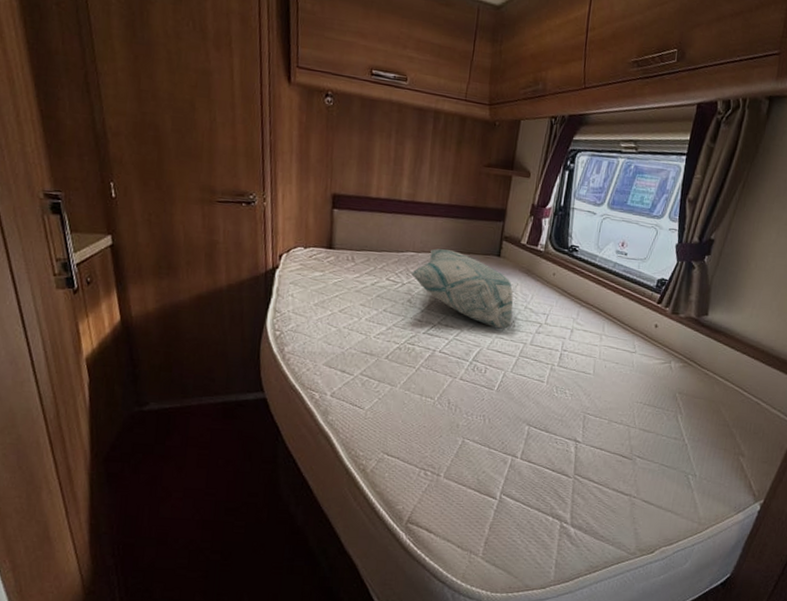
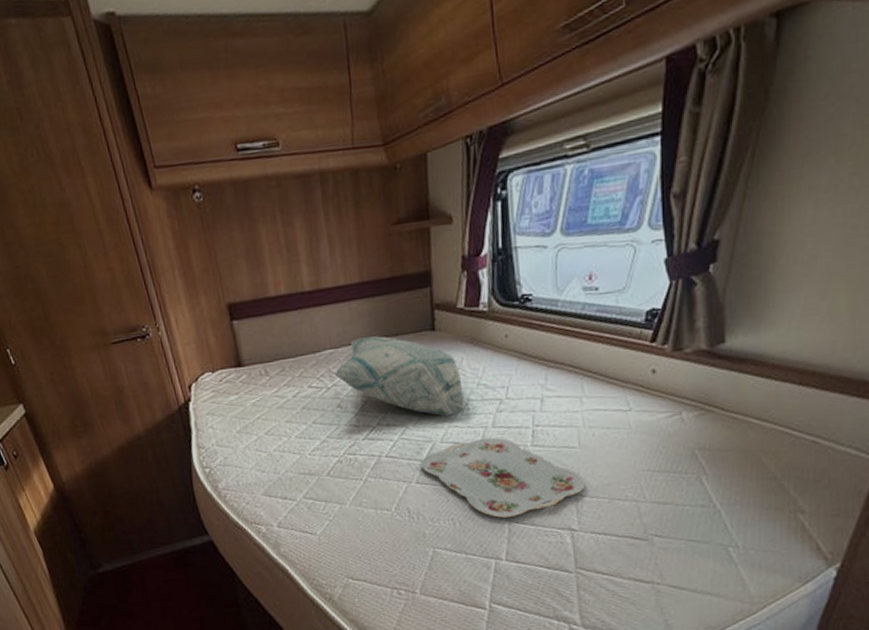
serving tray: none [466,352,593,423] -> present [420,437,585,519]

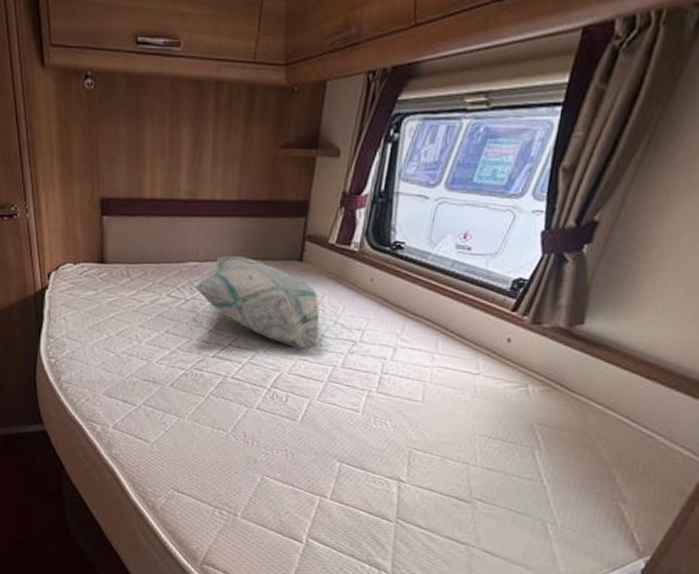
serving tray: present [420,437,585,519] -> none [264,376,422,459]

